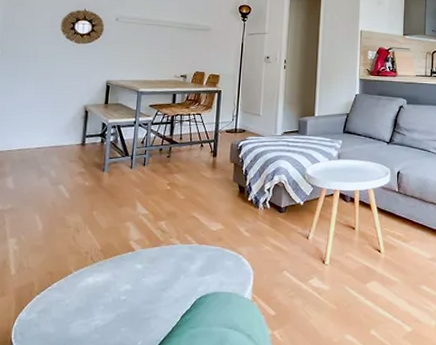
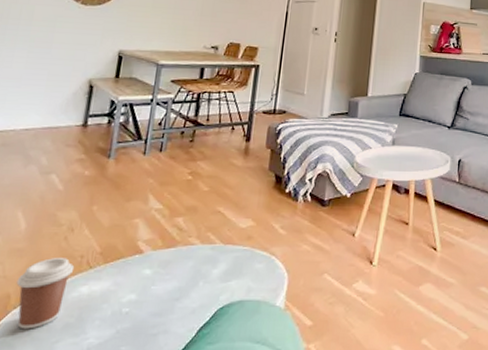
coffee cup: none [38,254,82,311] -> present [16,258,75,330]

